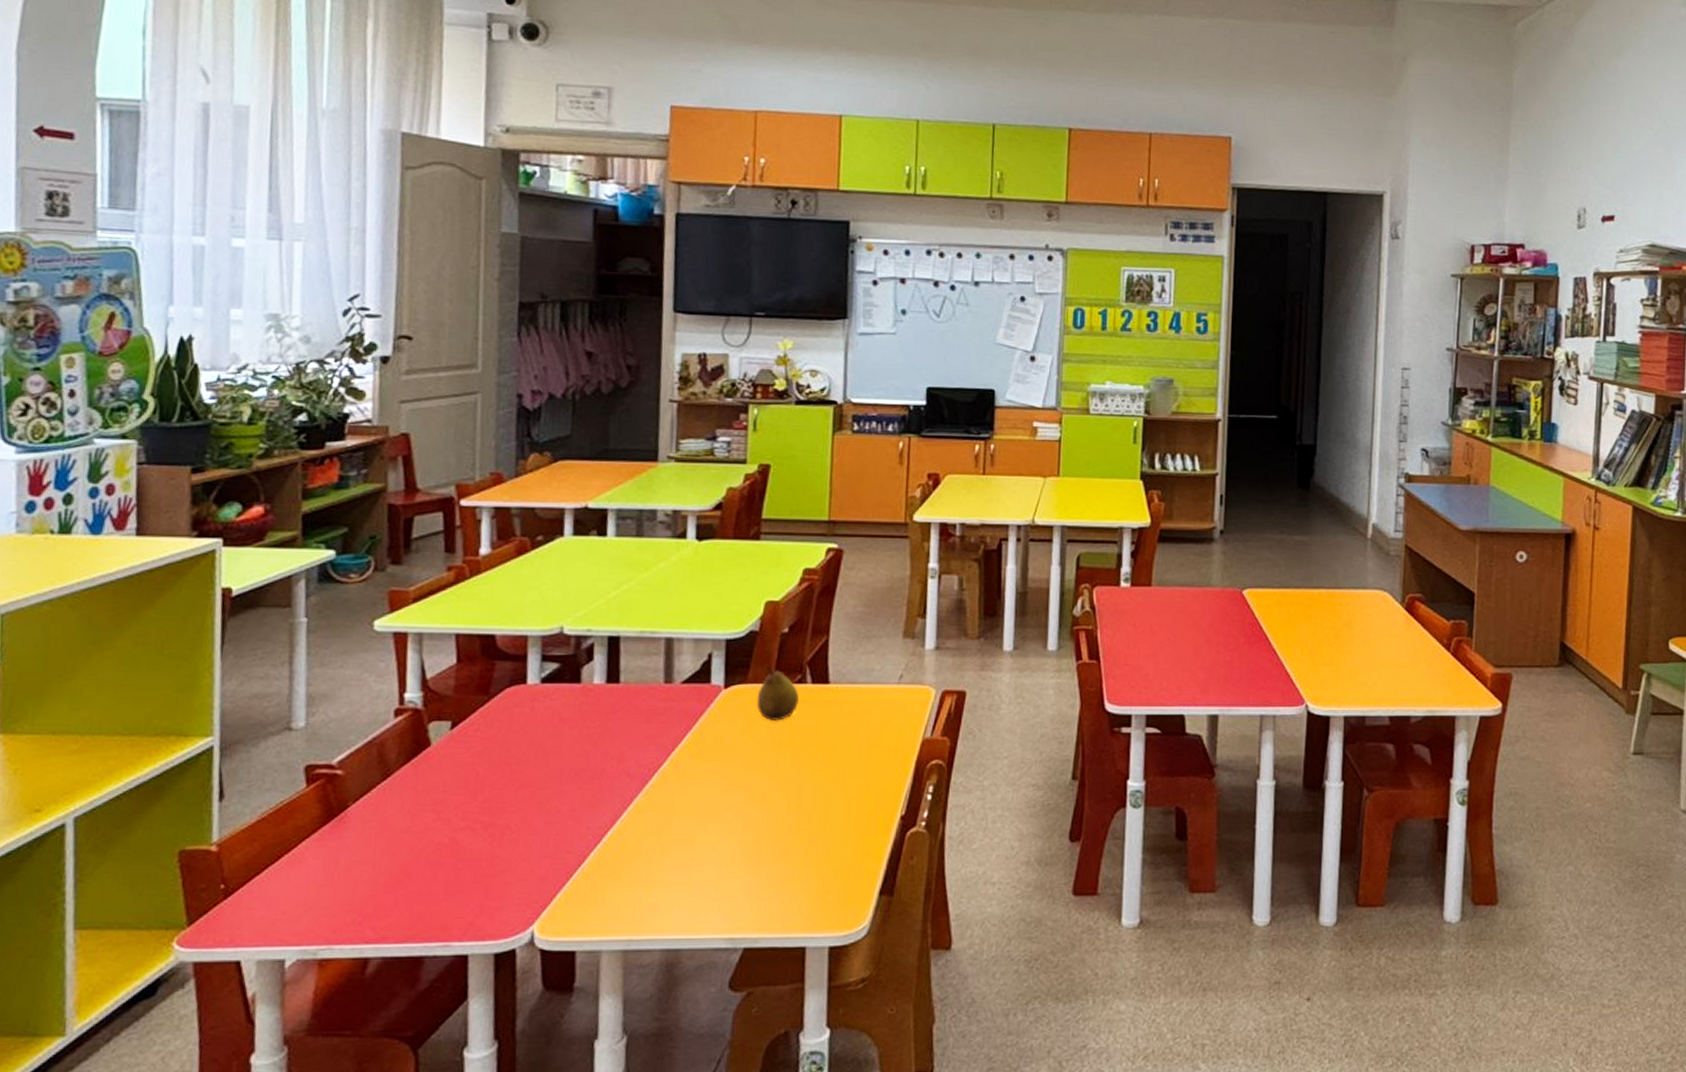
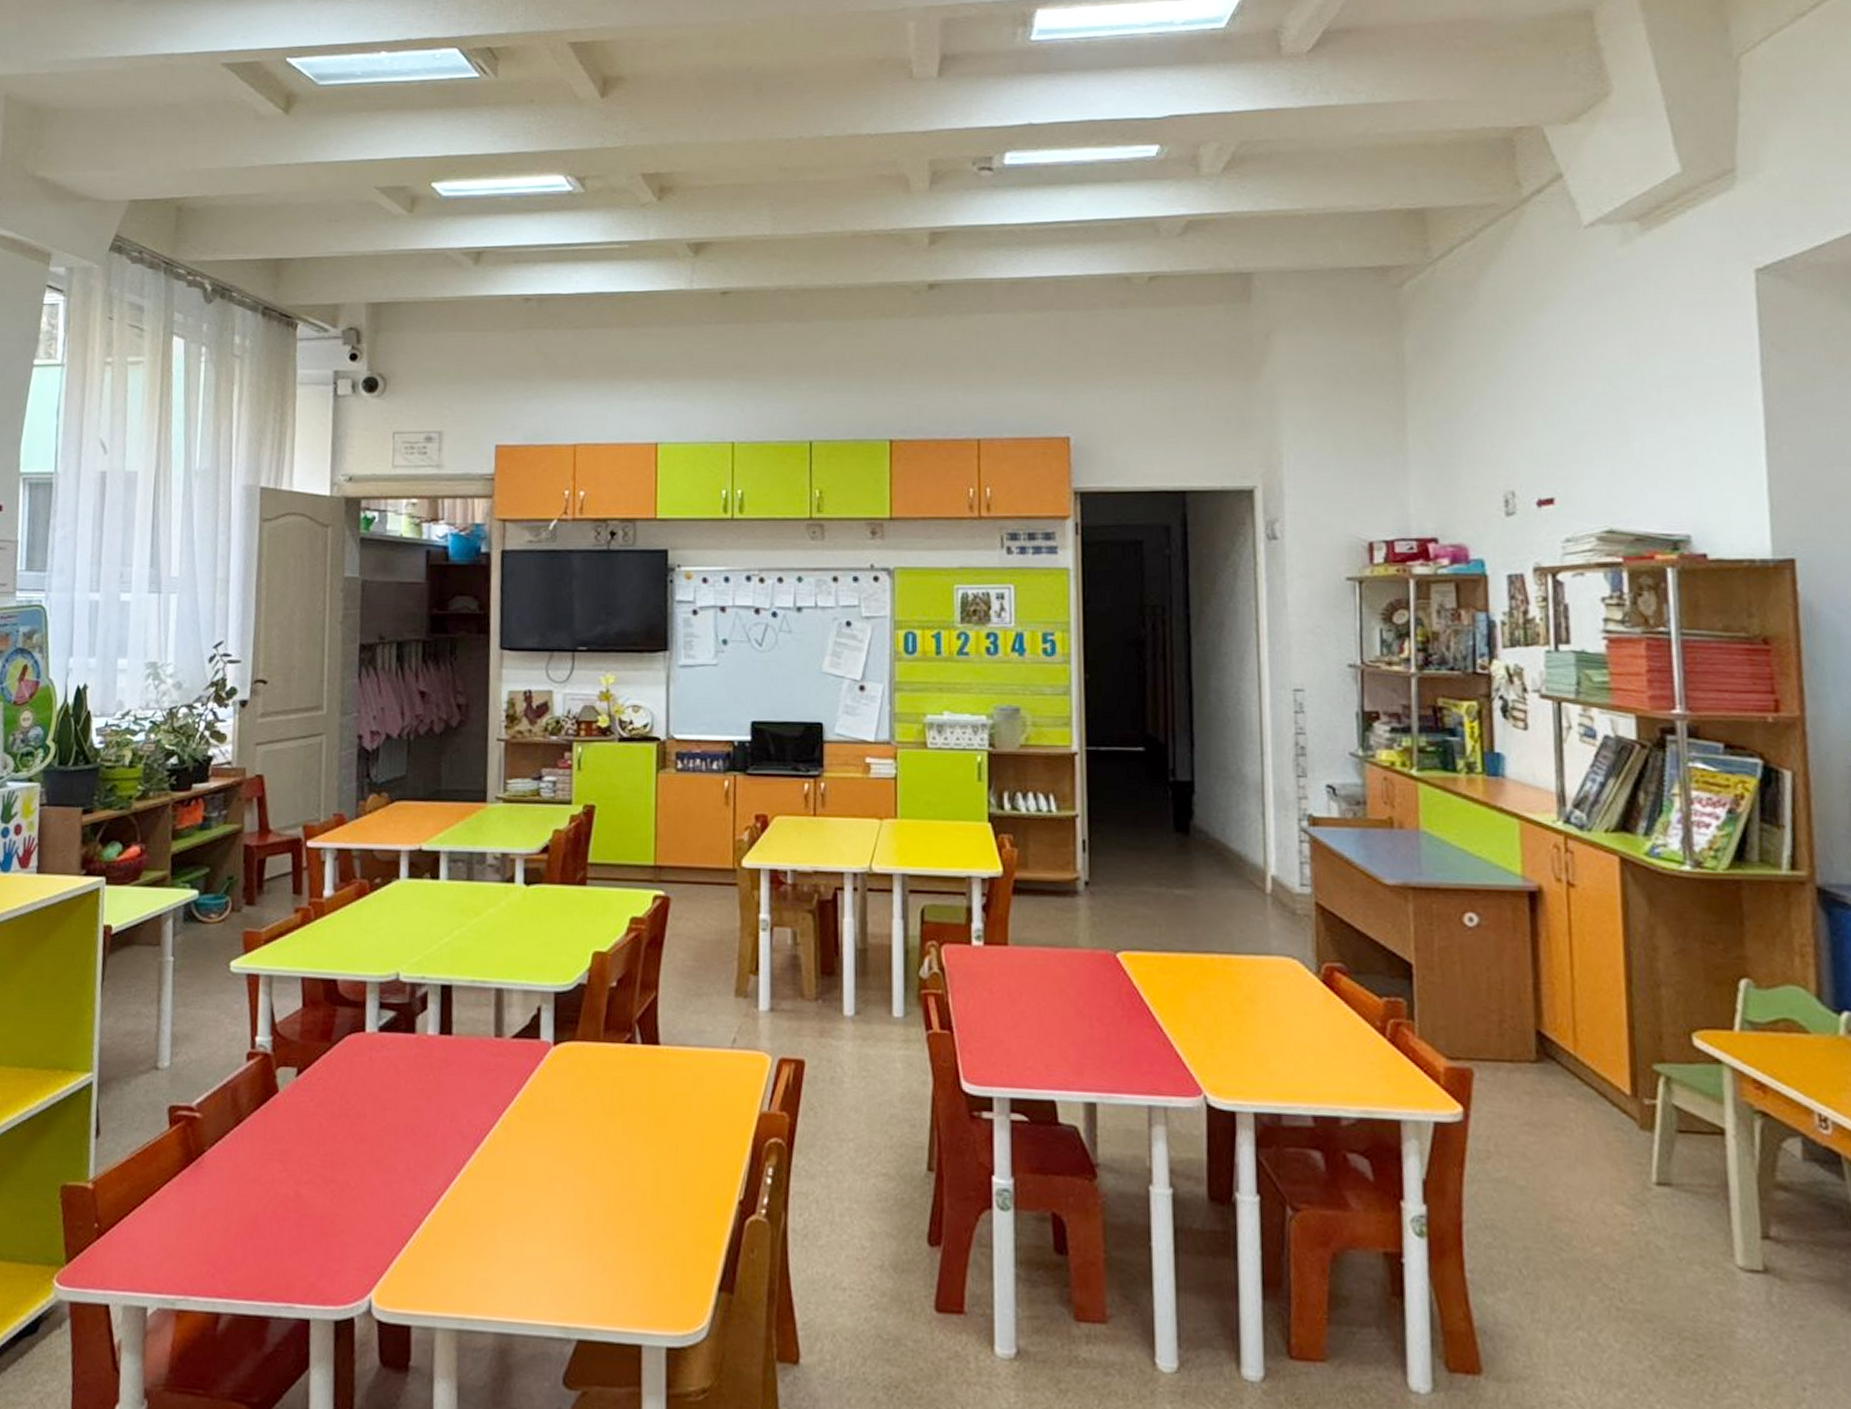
fruit: present [756,666,799,720] -> none [586,1022,629,1084]

